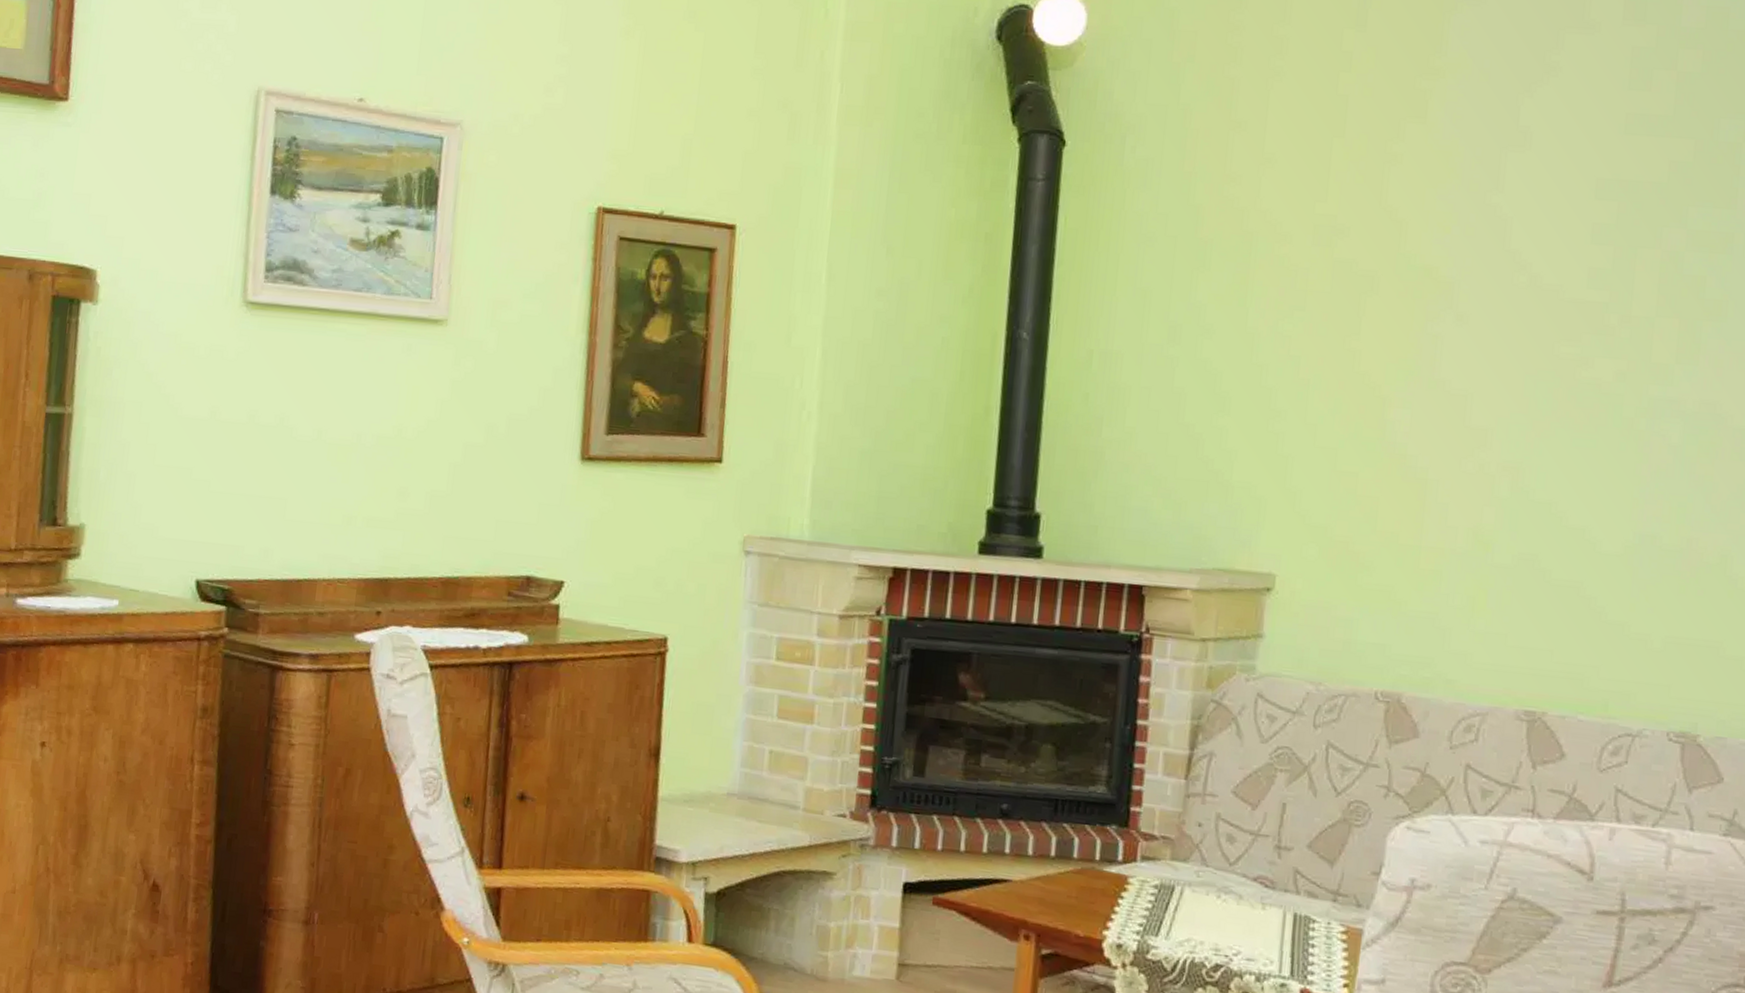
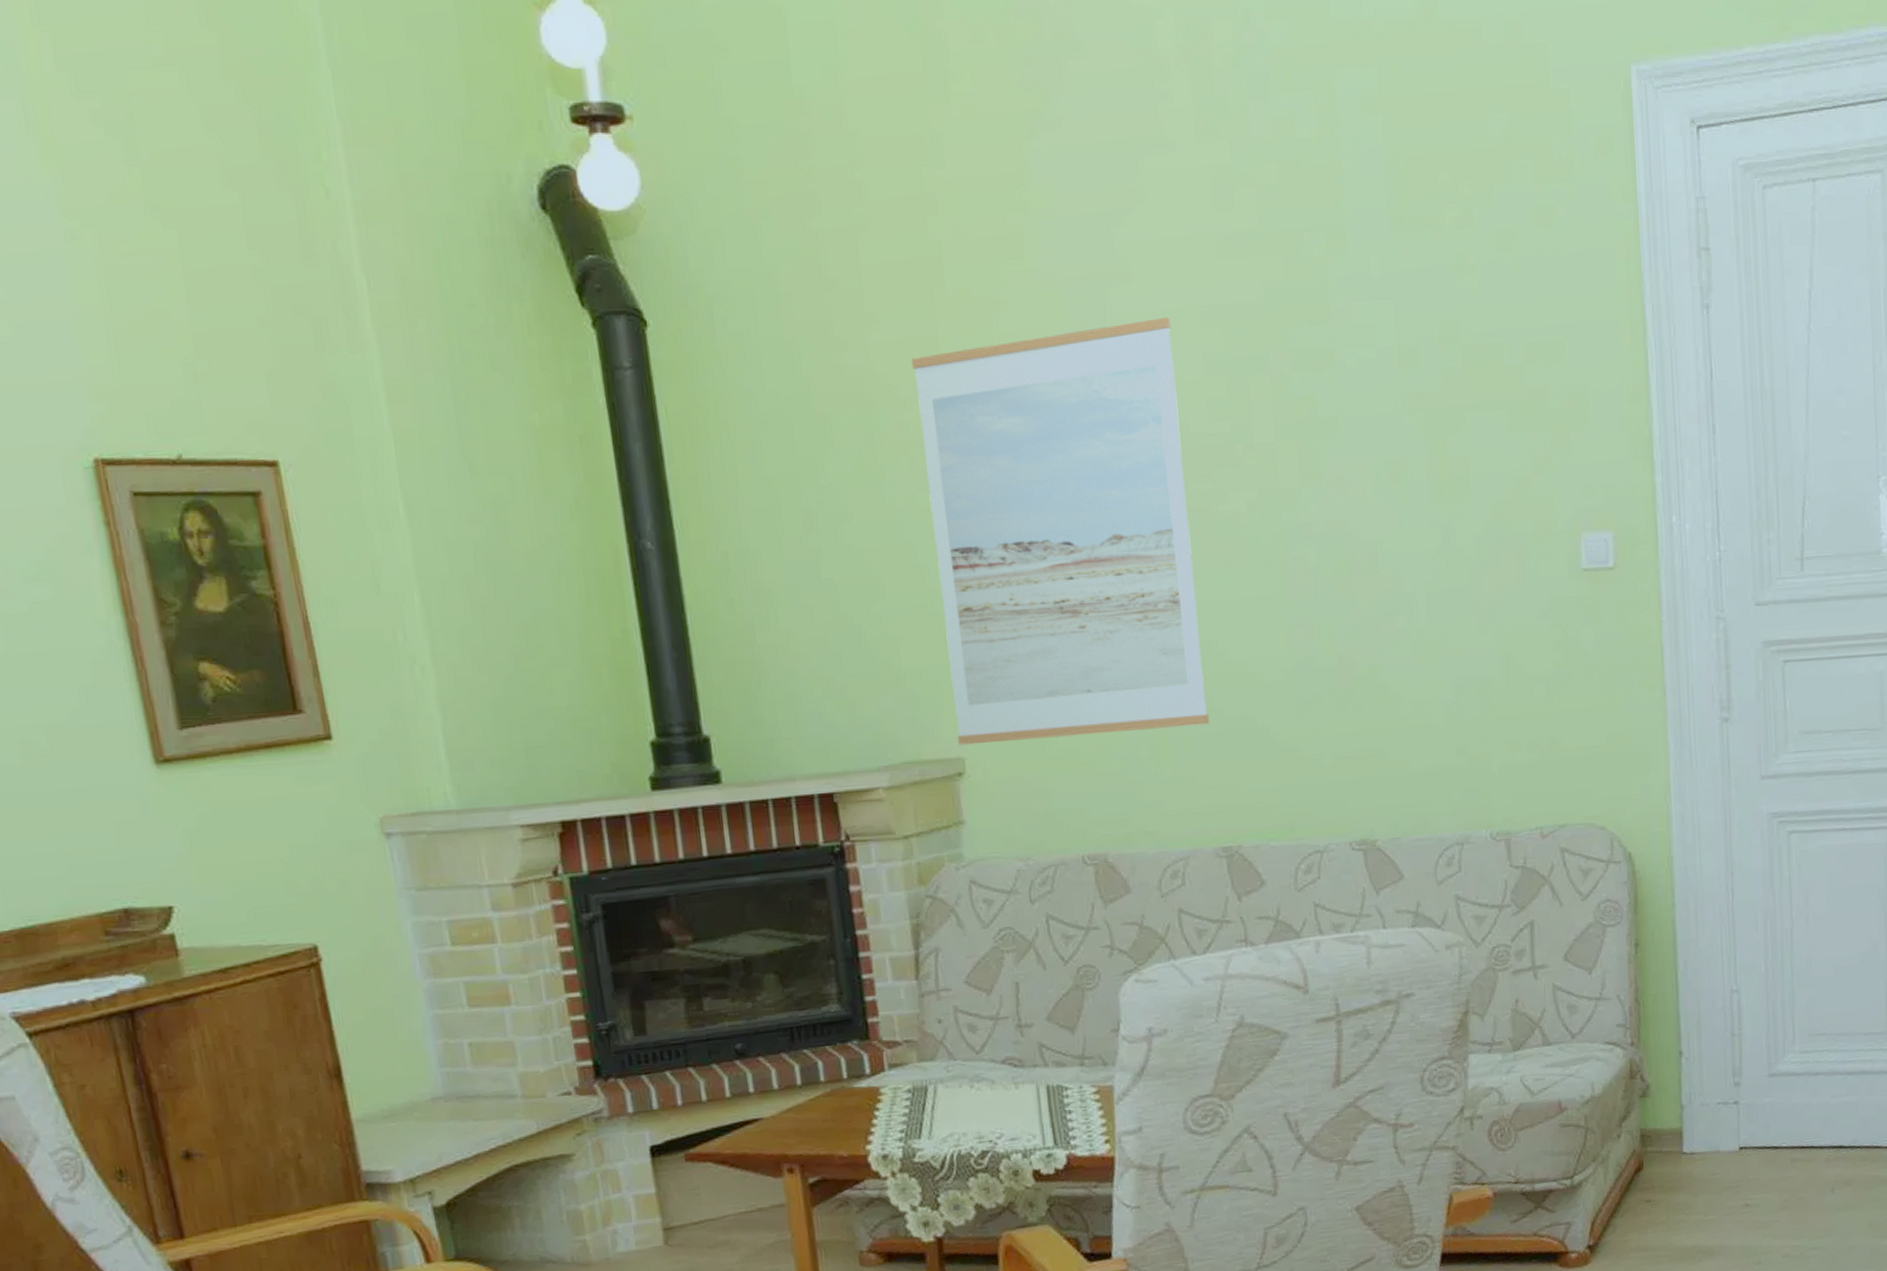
wall art: none [1273,185,1565,585] -> present [911,317,1210,746]

